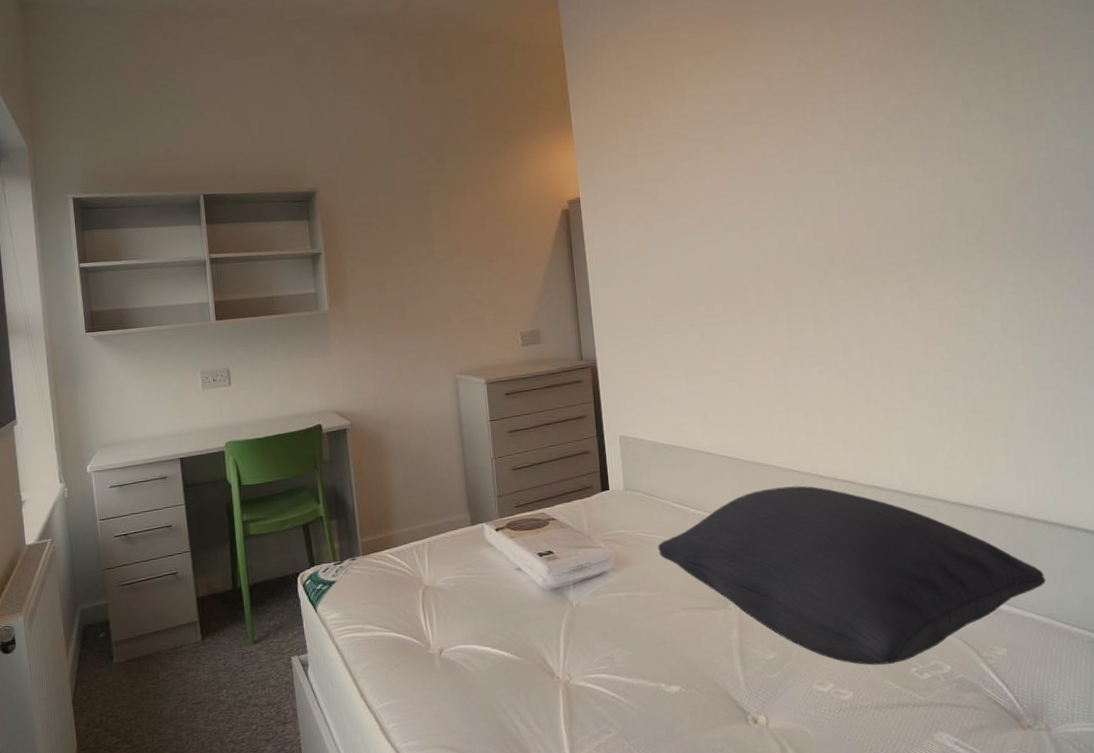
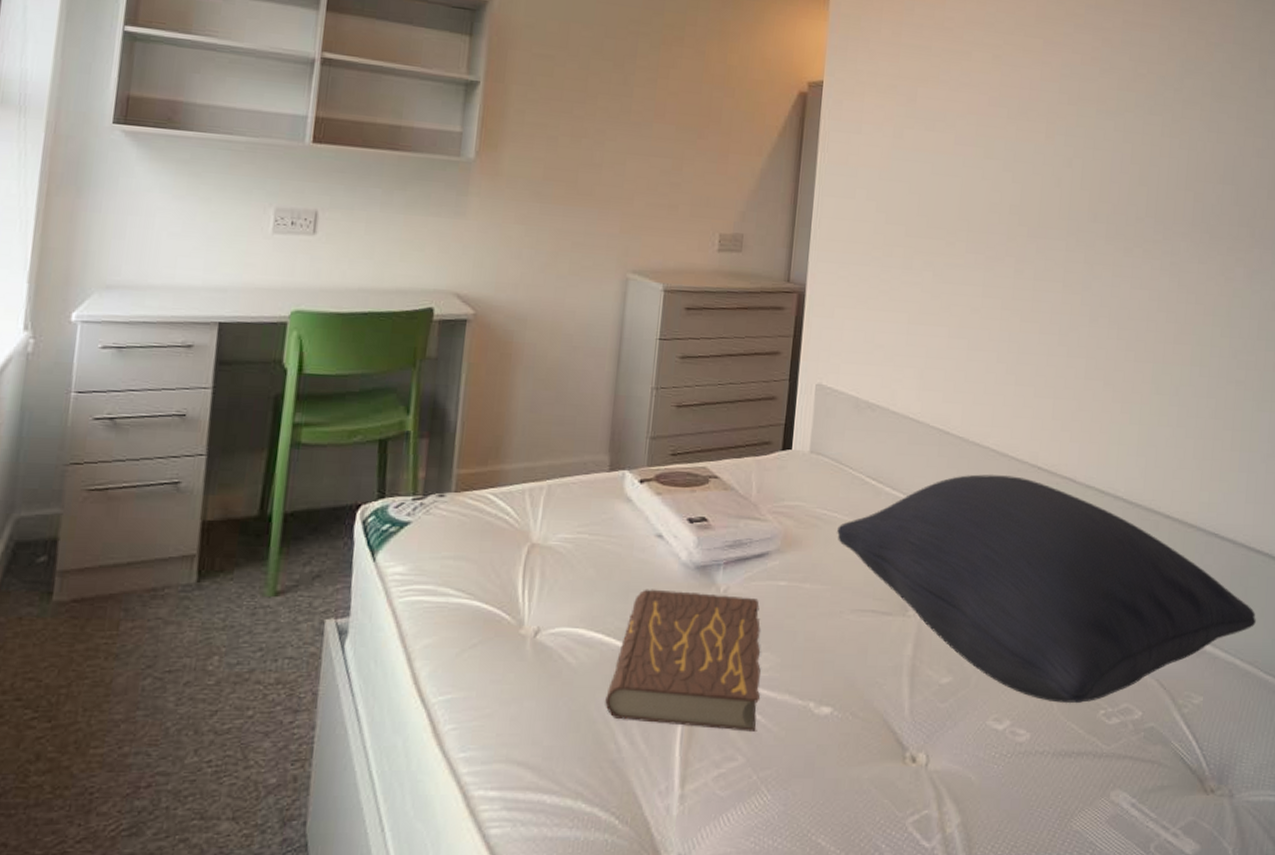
book: none [501,607,622,711] -> present [605,589,761,732]

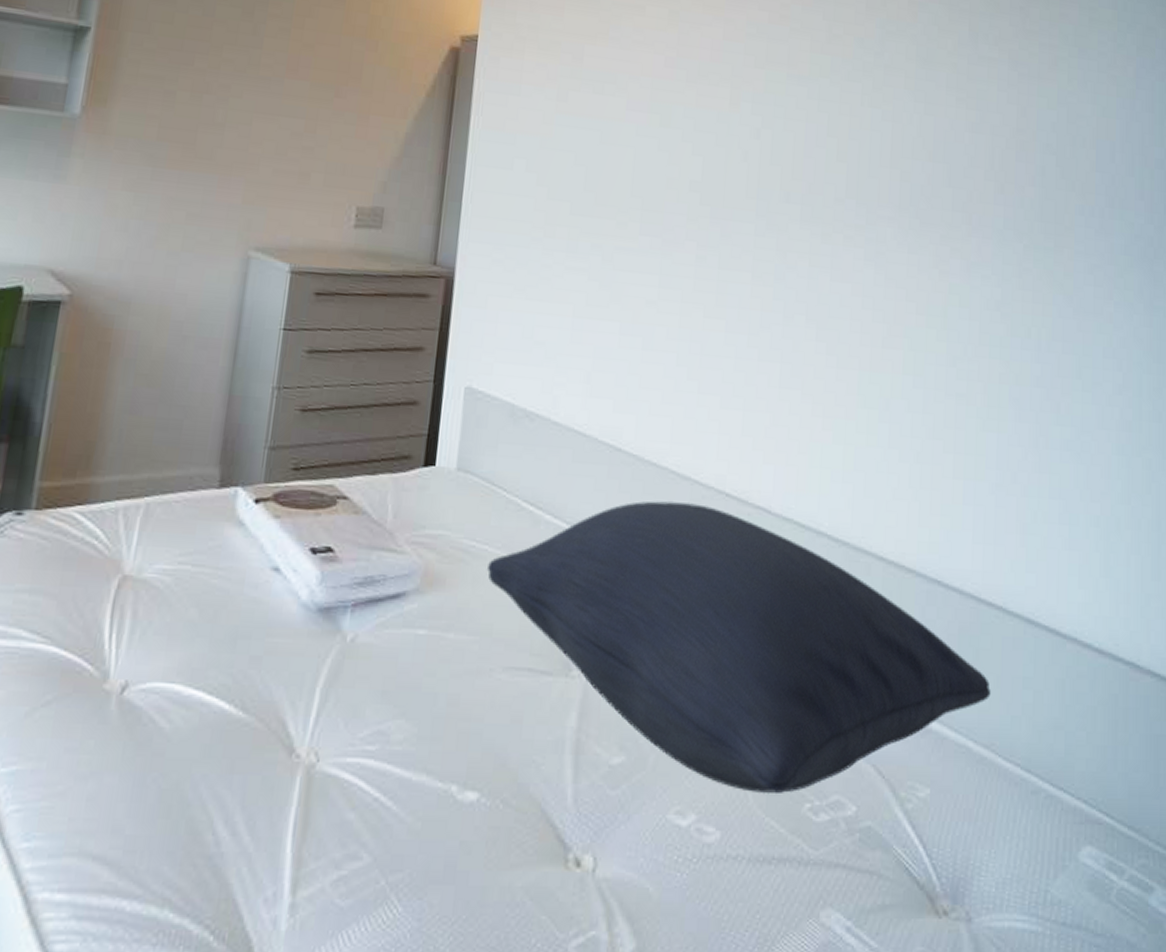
book: present [605,589,761,732] -> none [202,635,394,822]

